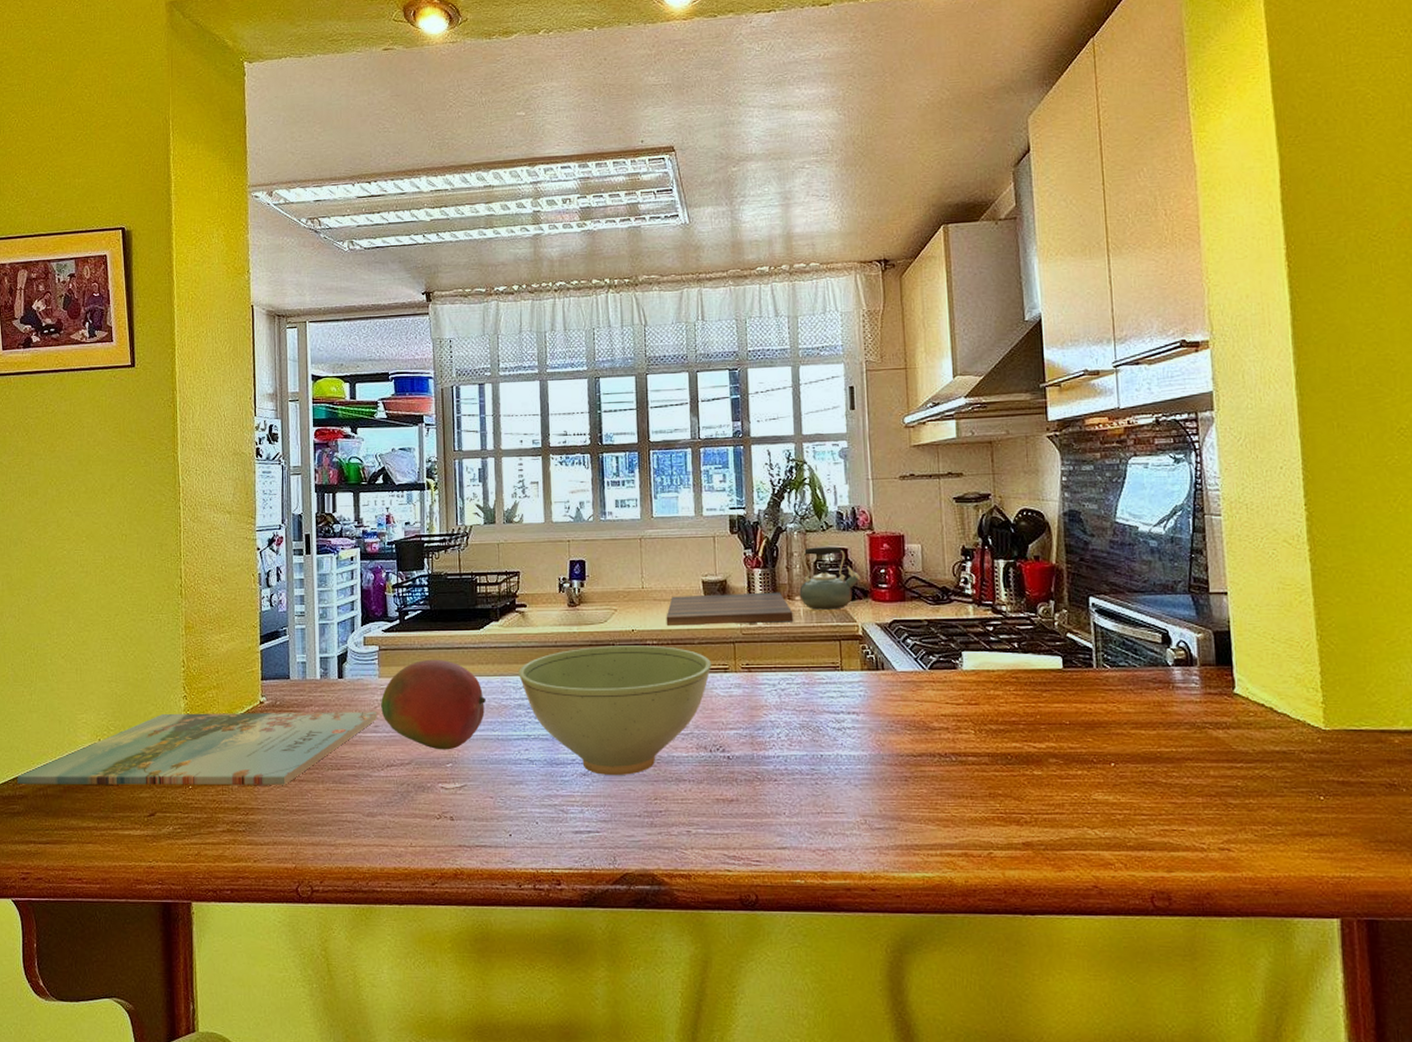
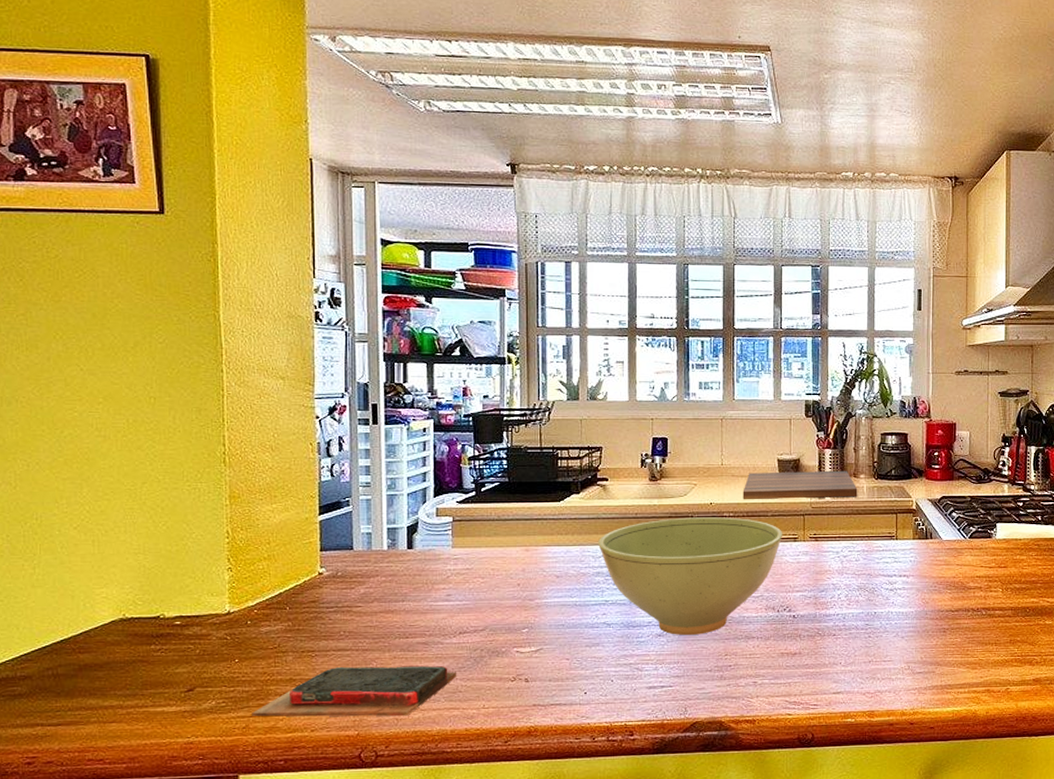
magazine: present [17,712,378,786] -> none [17,581,450,665]
phone: none [203,796,386,851] -> present [252,665,457,717]
fruit: present [381,659,486,750] -> none [454,530,564,617]
kettle: present [799,546,861,610] -> none [864,431,918,487]

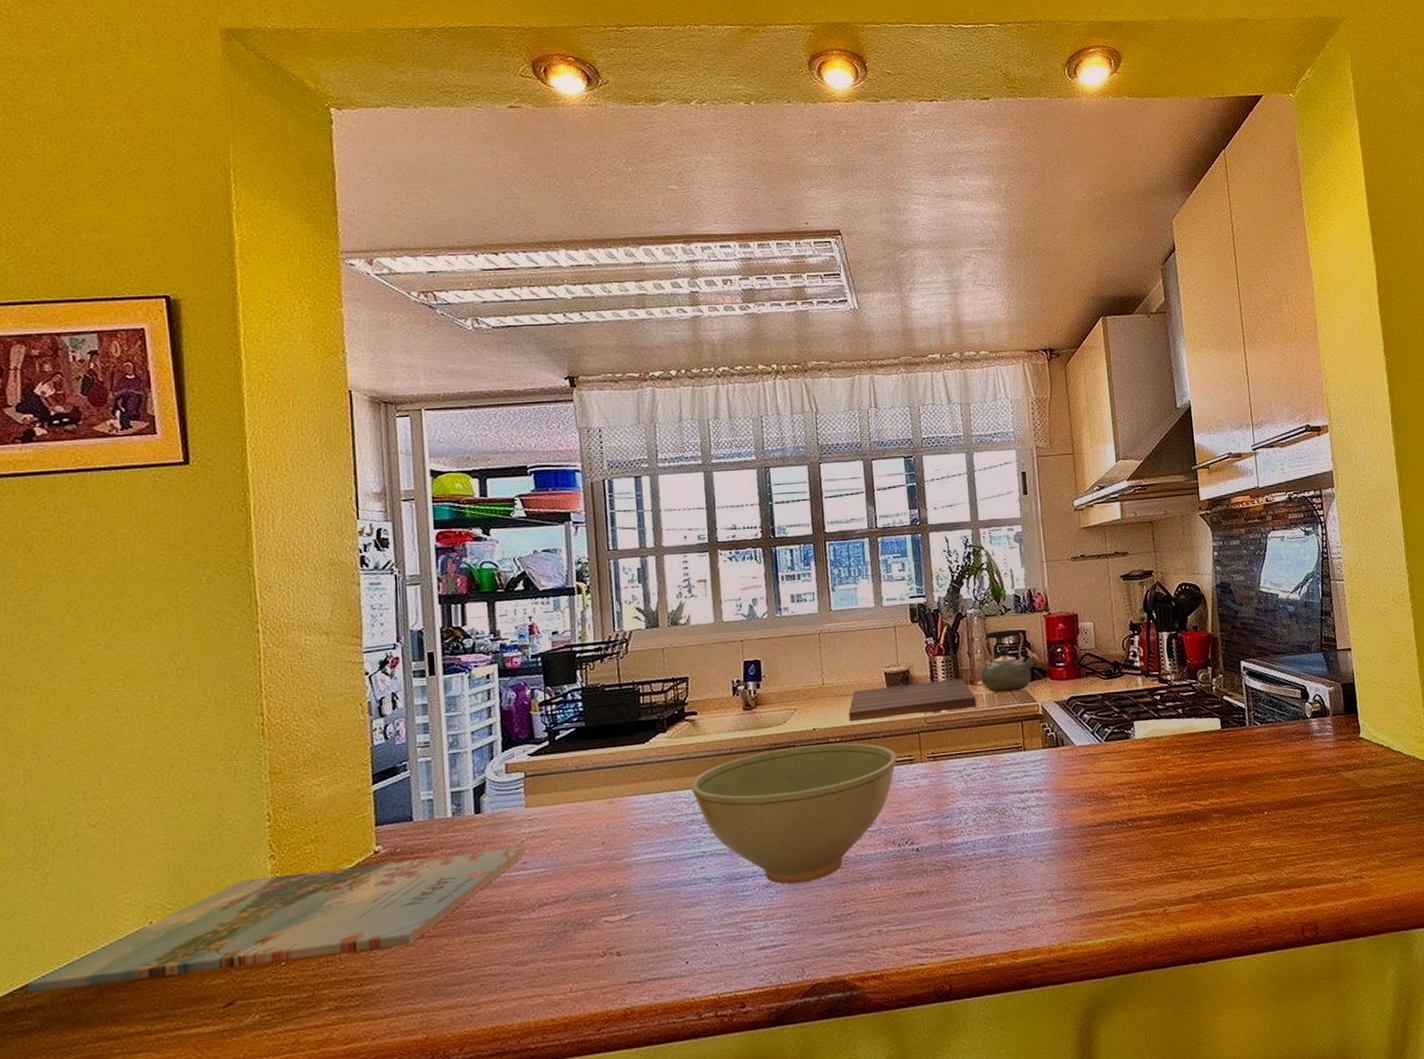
magazine: none [17,581,450,665] -> present [27,846,526,994]
phone: present [252,665,457,717] -> none [302,946,539,1029]
kettle: none [864,431,918,487] -> present [981,629,1040,693]

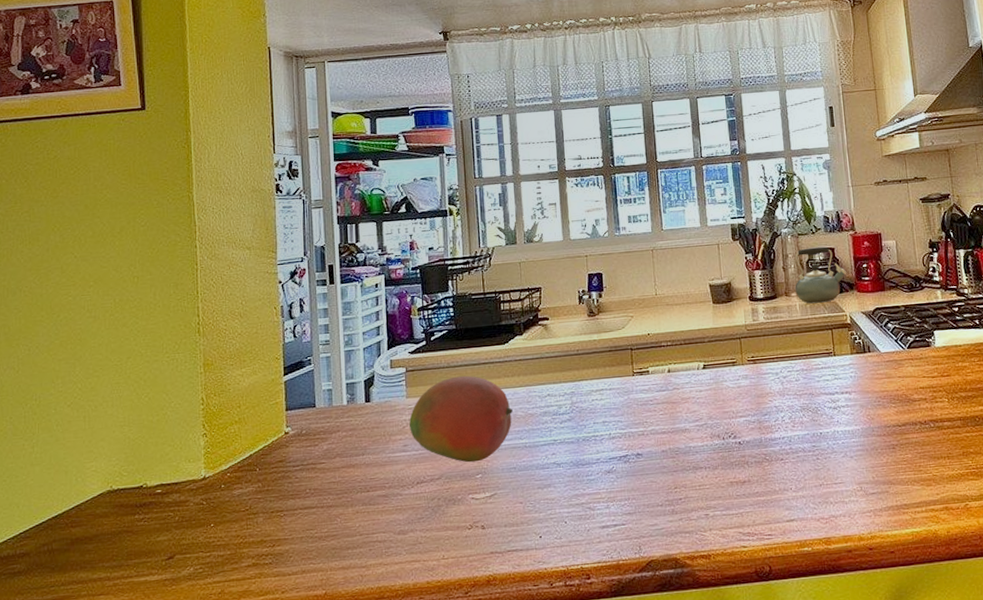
magazine: present [27,846,526,994] -> none [17,431,407,543]
fruit: none [529,780,654,881] -> present [409,375,513,463]
bowl: present [689,743,898,884] -> none [542,346,722,471]
cutting board: present [848,678,977,722] -> none [678,290,791,328]

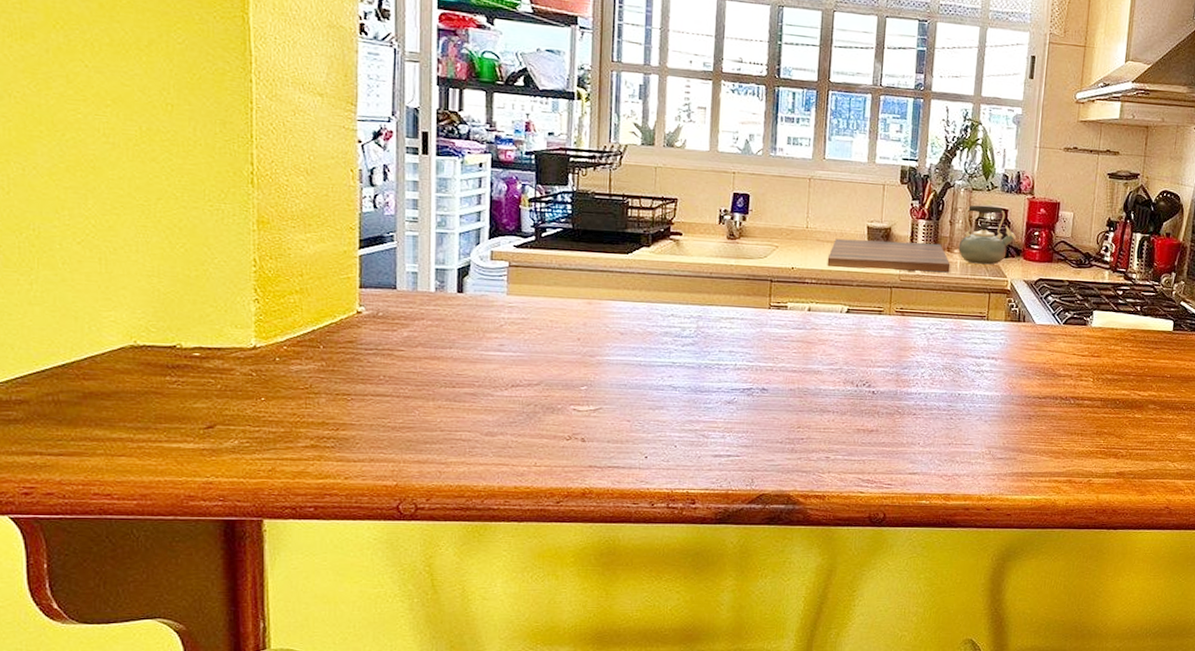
fruit: present [409,375,513,463] -> none [508,280,629,373]
cutting board: none [678,290,791,328] -> present [827,238,951,273]

